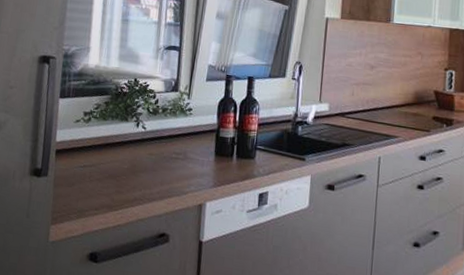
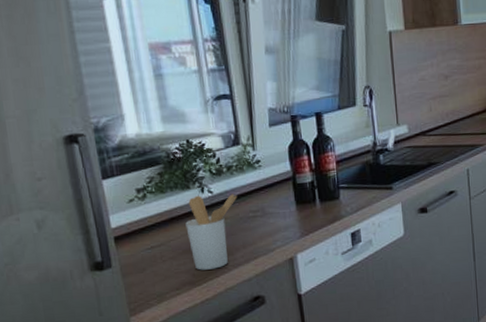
utensil holder: none [115,128,166,199] -> present [185,194,238,270]

